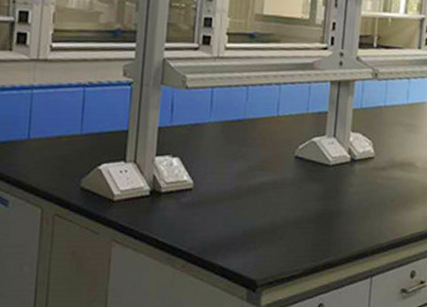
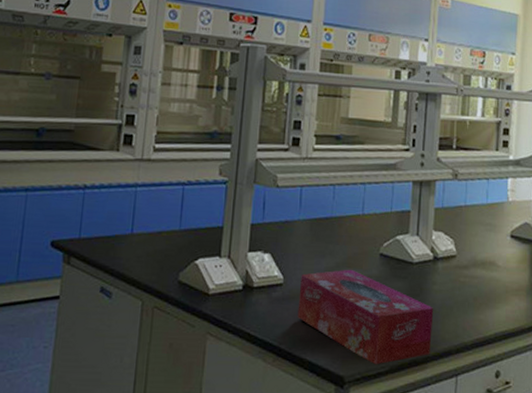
tissue box: none [208,172,350,268] -> present [297,269,434,365]

